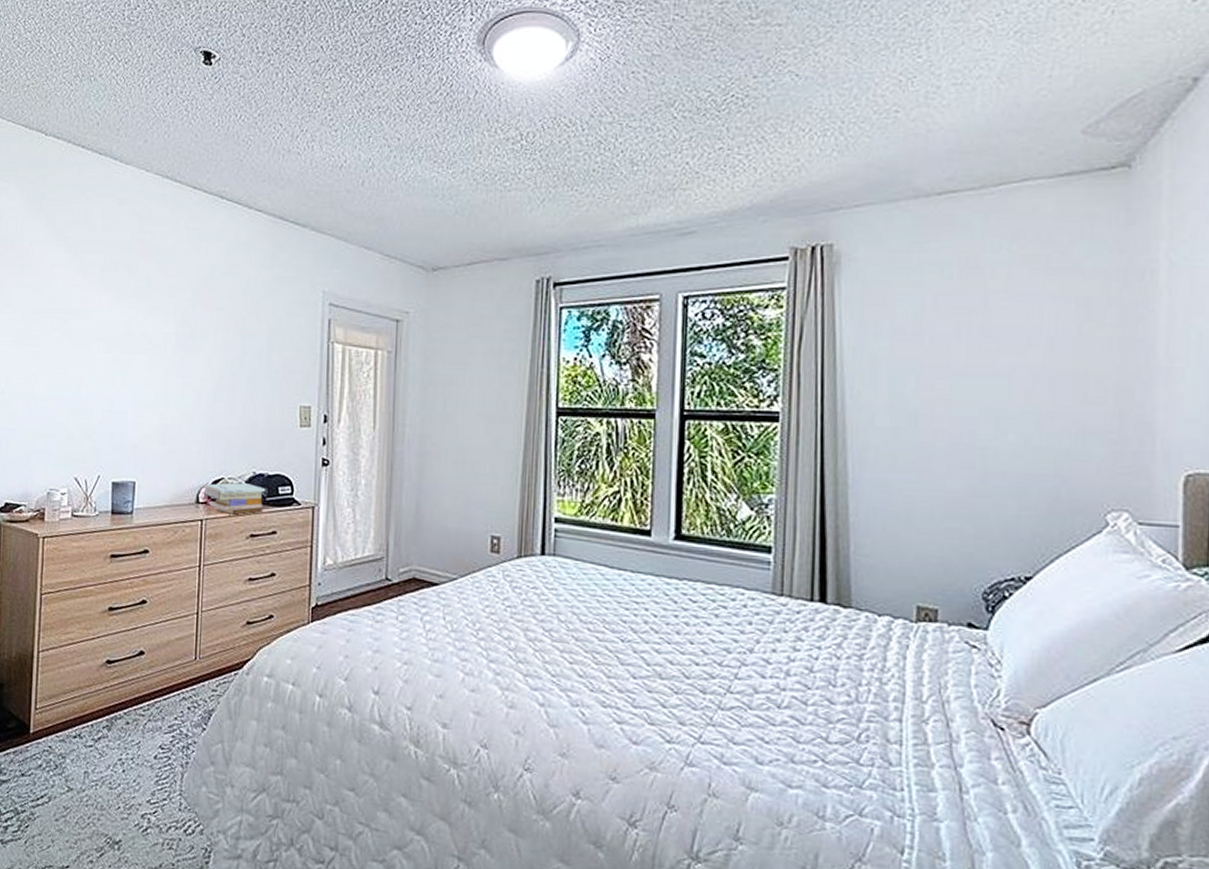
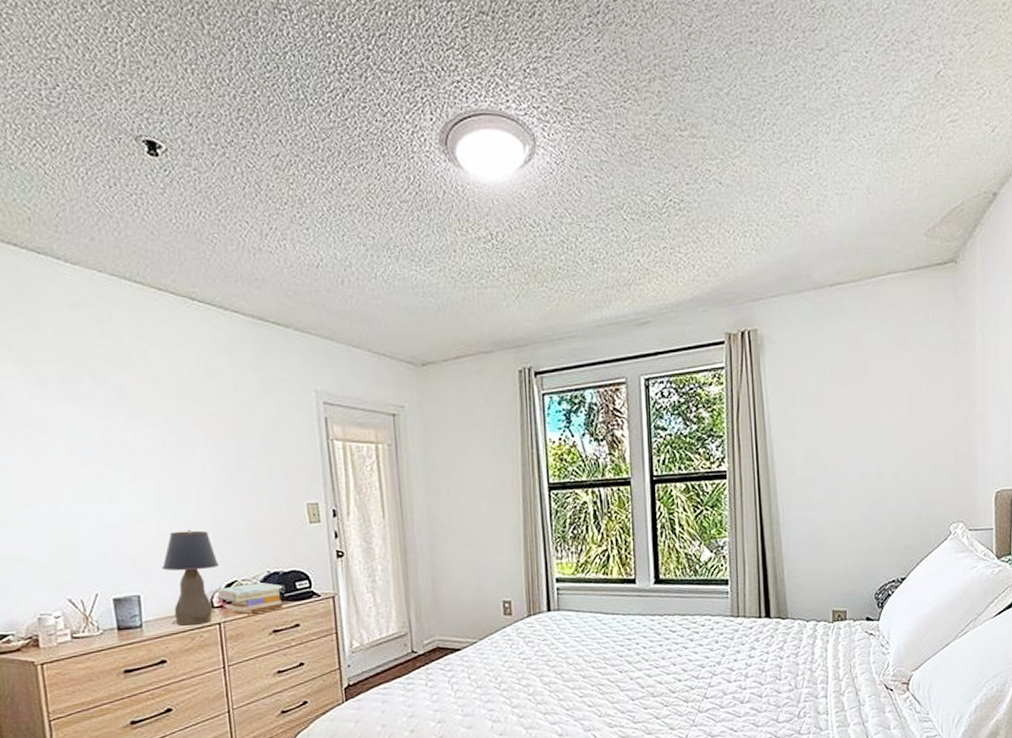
table lamp: none [158,421,210,520] -> present [161,529,219,627]

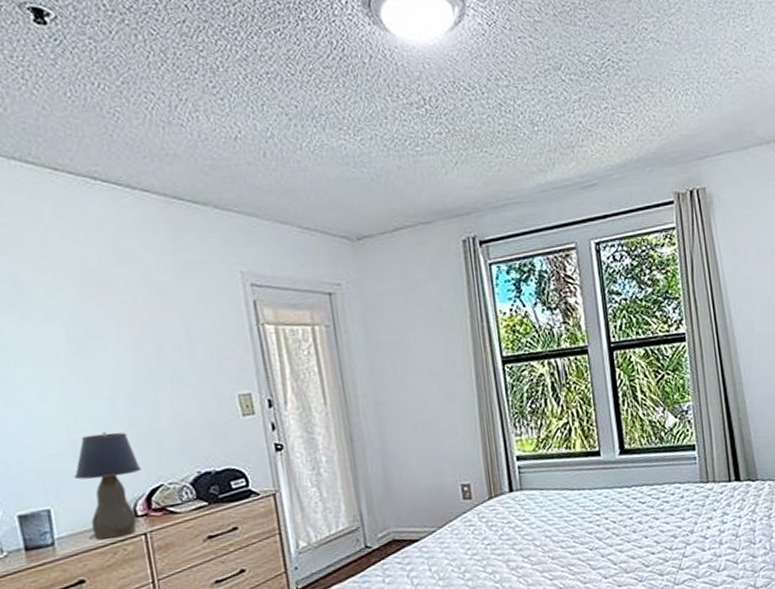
books: present [216,582,283,615] -> none [139,484,217,522]

